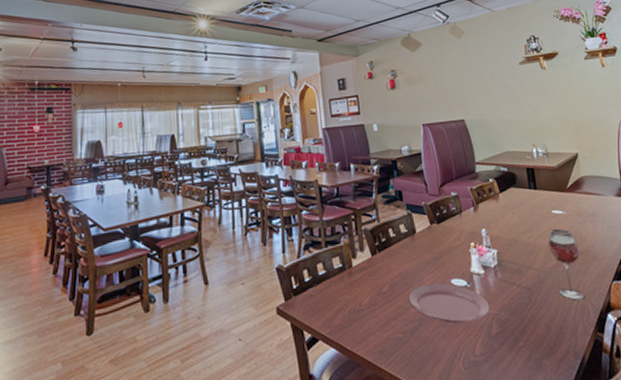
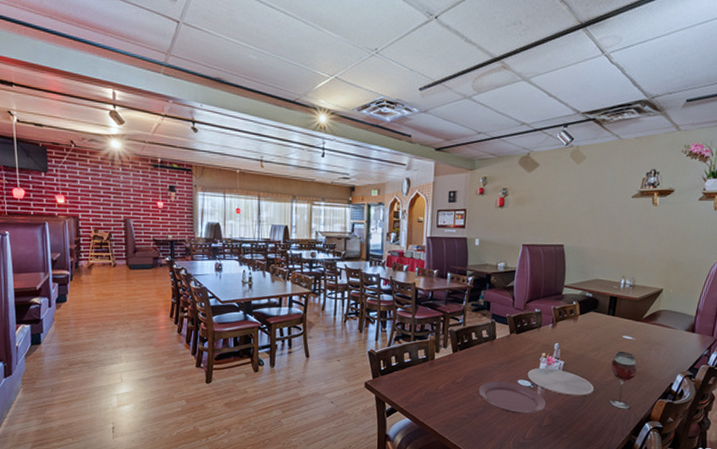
plate: none [459,259,539,292] -> present [527,367,595,396]

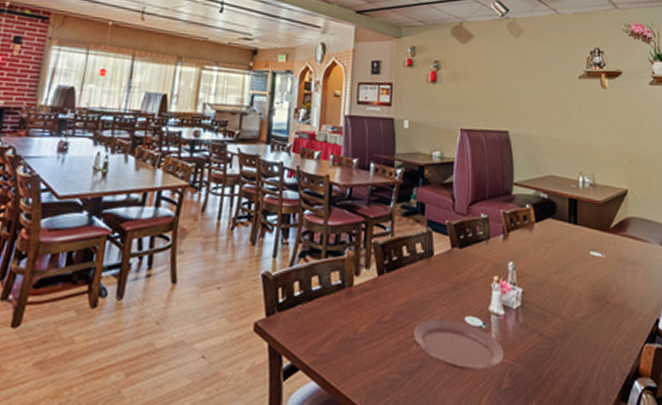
plate: present [527,367,595,396] -> none [476,298,564,341]
wineglass: present [609,351,638,410] -> none [581,272,614,360]

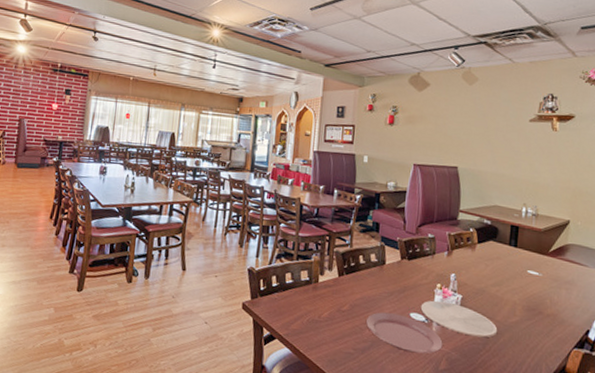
plate: none [476,298,564,341] -> present [420,300,498,338]

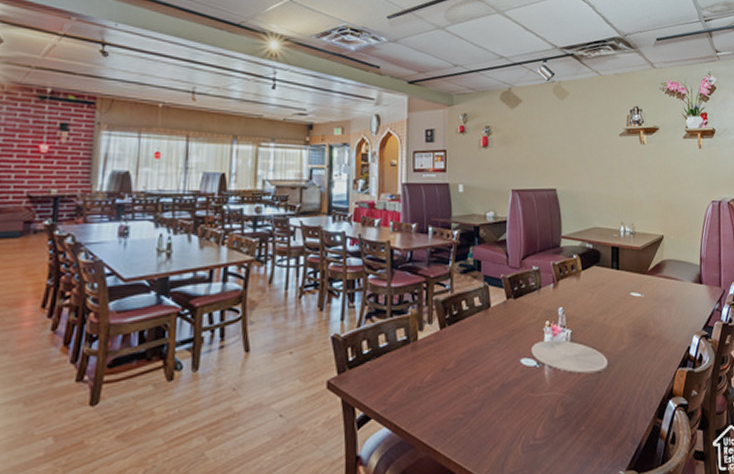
plate: present [365,312,443,354] -> none [474,363,556,405]

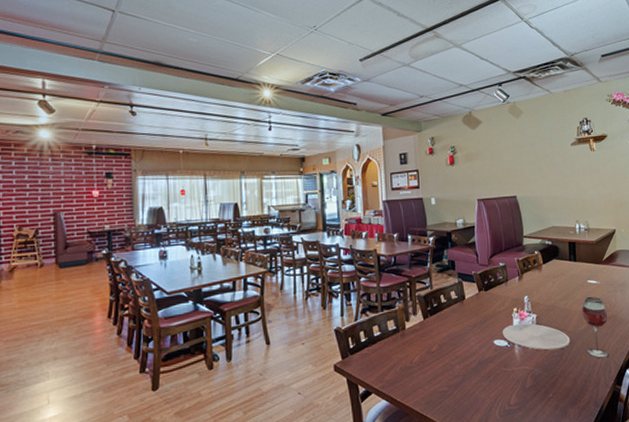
wineglass: none [623,311,652,385] -> present [582,296,609,358]

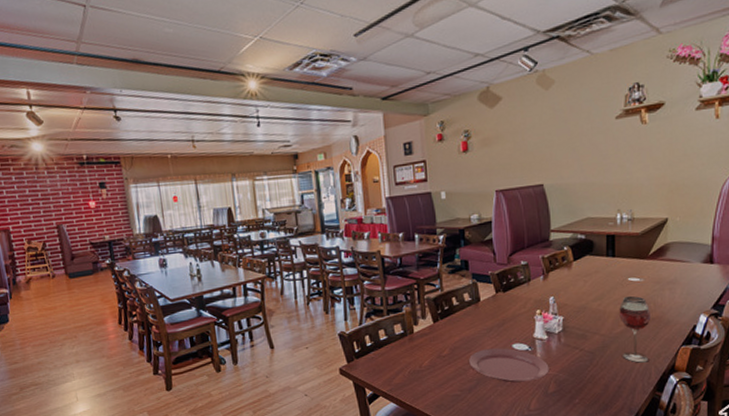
plate: none [454,344,526,378] -> present [468,348,549,383]
plate: present [502,323,571,351] -> none [522,326,603,355]

